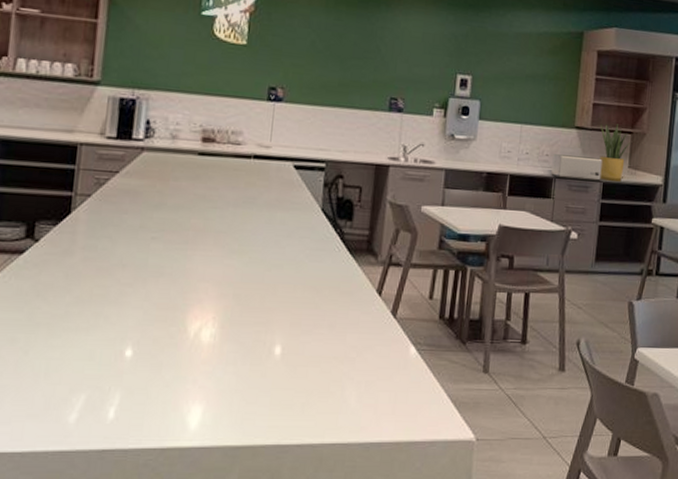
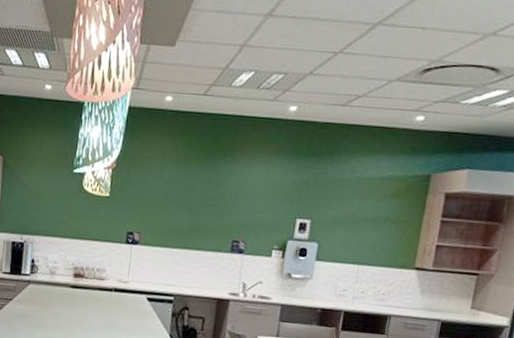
toaster: present [551,154,603,182] -> none [386,293,443,321]
planter: present [599,124,630,183] -> none [438,265,475,323]

